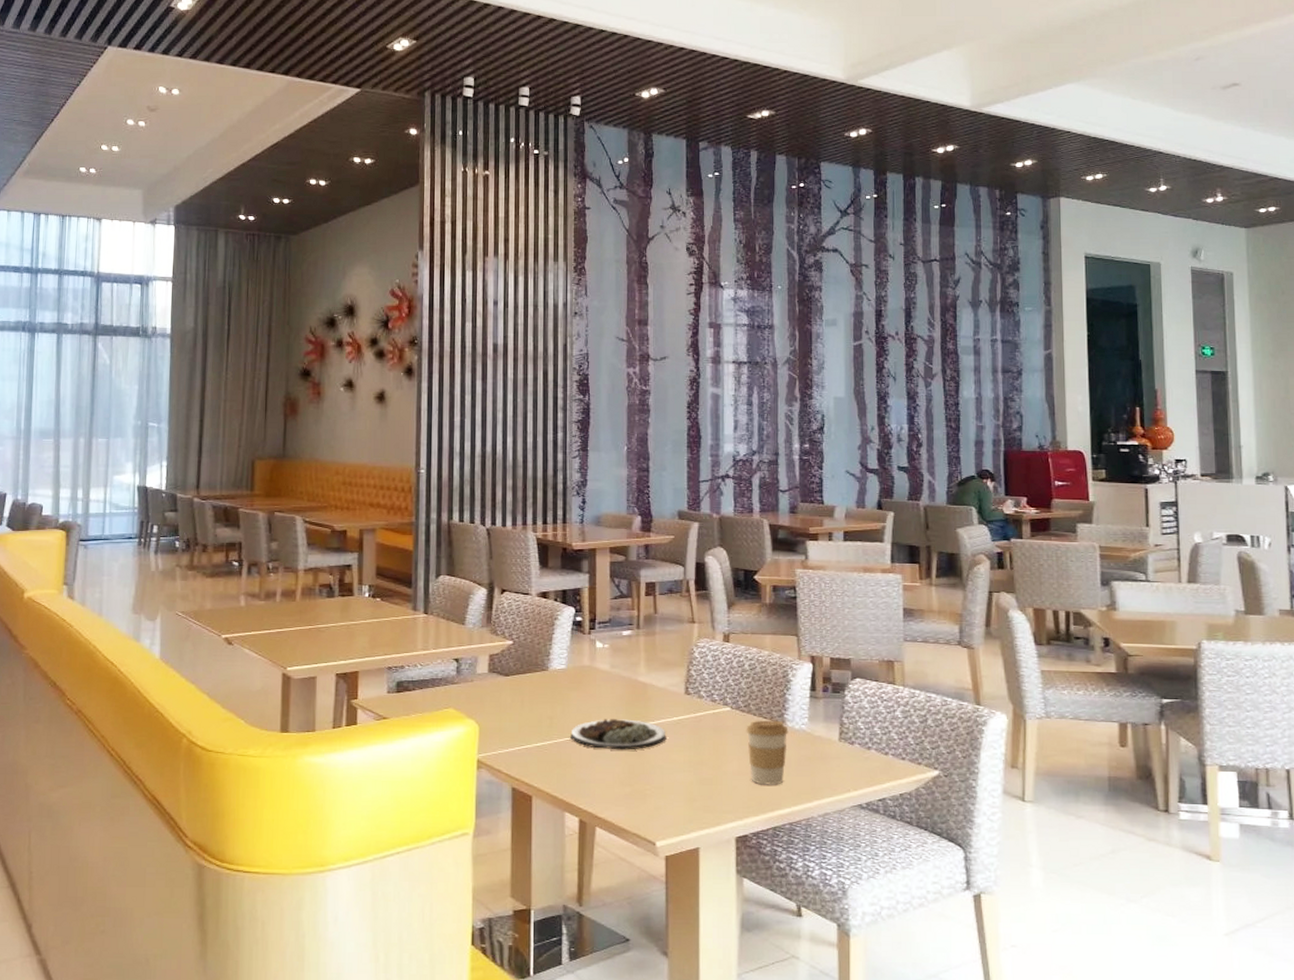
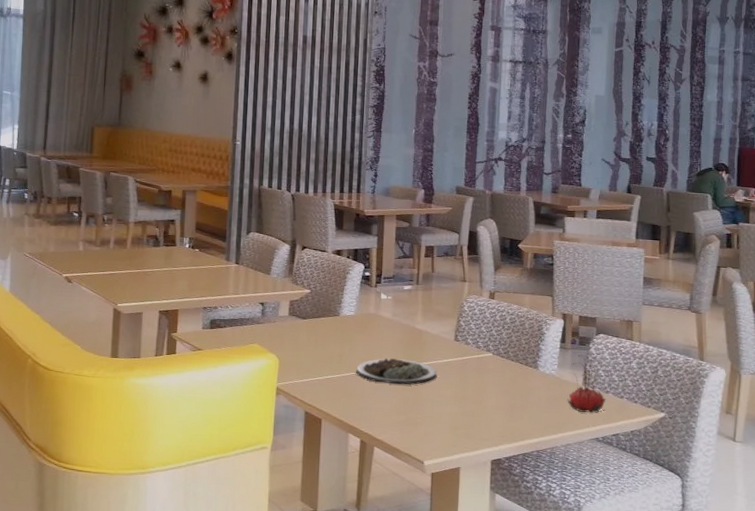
coffee cup: present [746,720,789,785] -> none [504,365,540,419]
flower: none [822,705,869,774] -> present [567,355,609,413]

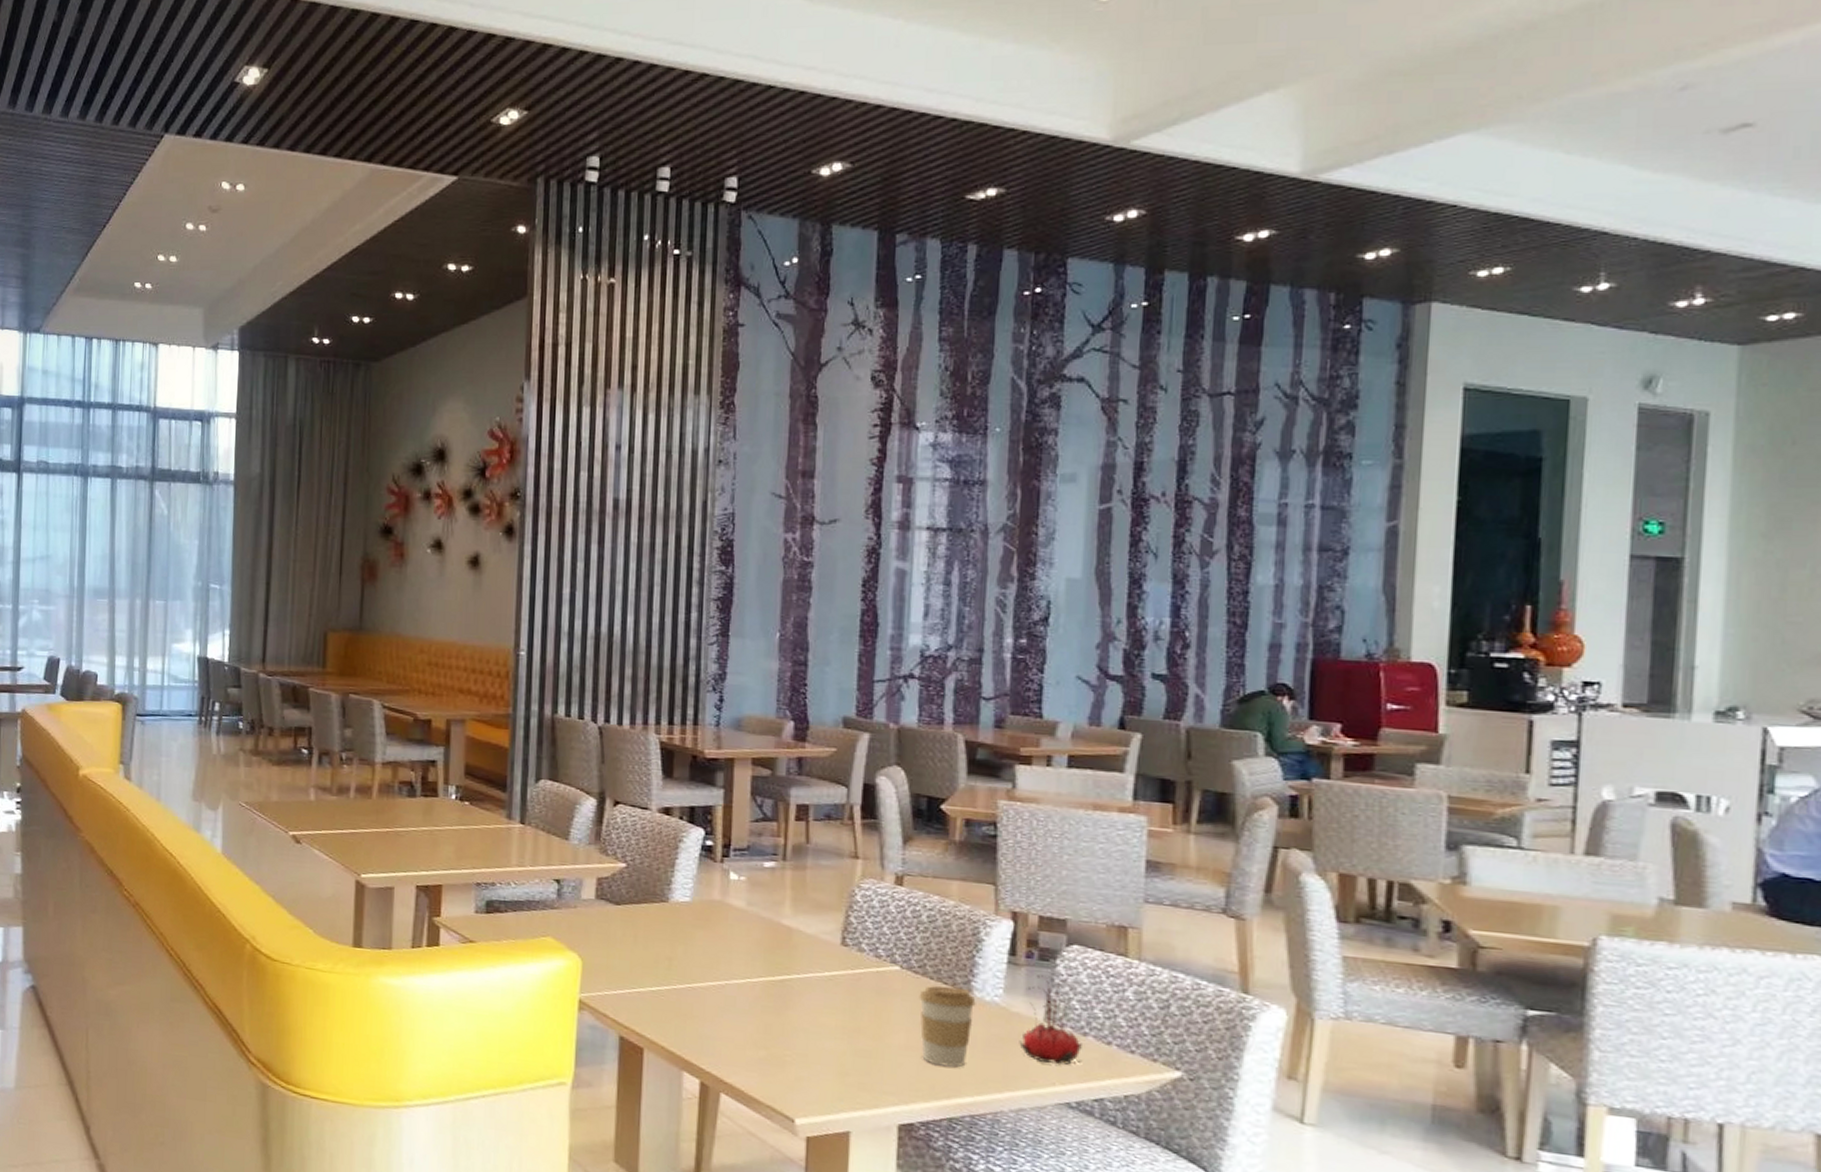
plate: present [356,358,437,386] -> none [693,966,815,1008]
coffee cup: none [504,365,540,419] -> present [919,986,976,1067]

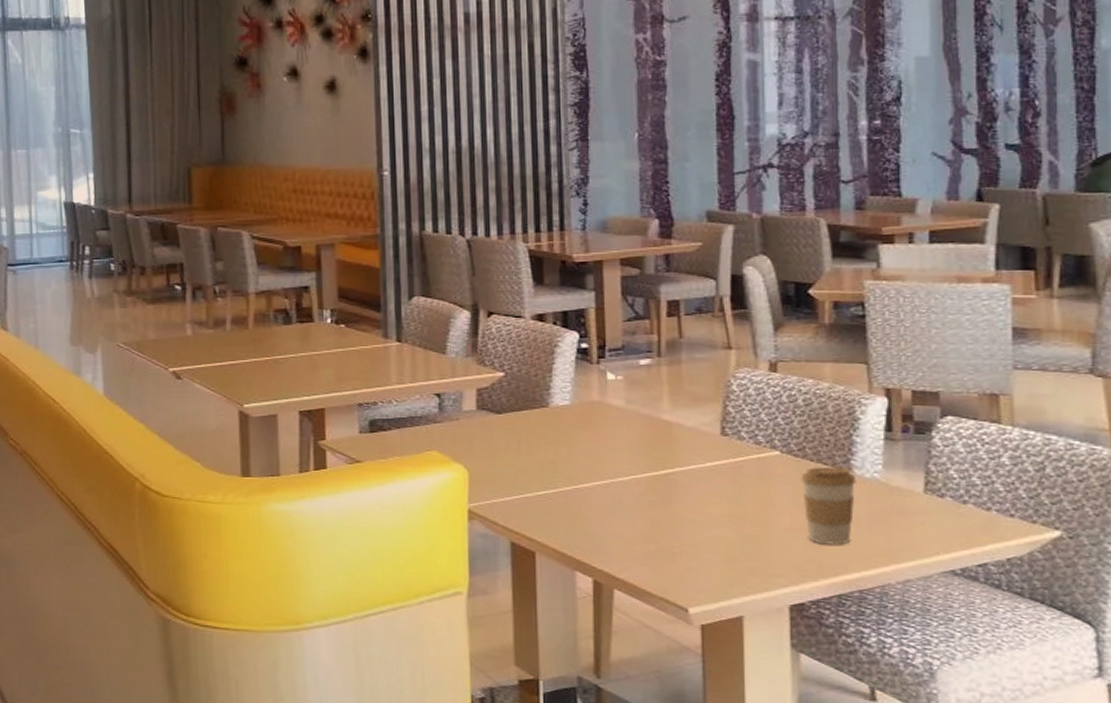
flower: present [1019,975,1088,1065] -> none [901,448,965,533]

